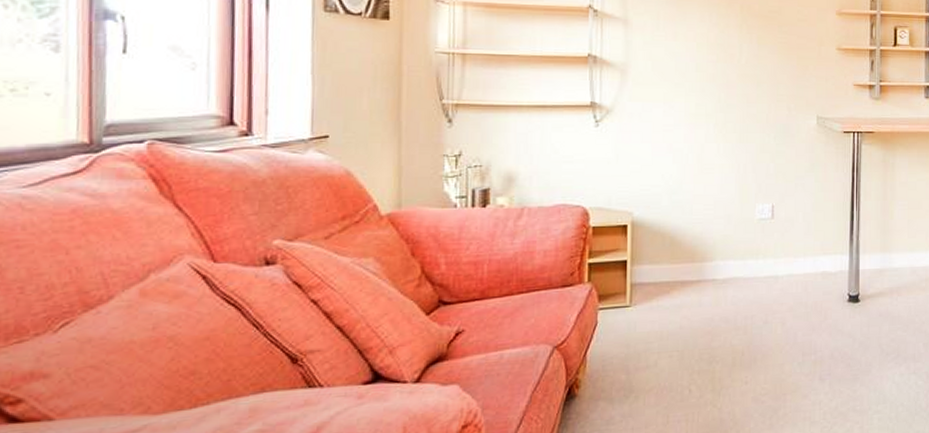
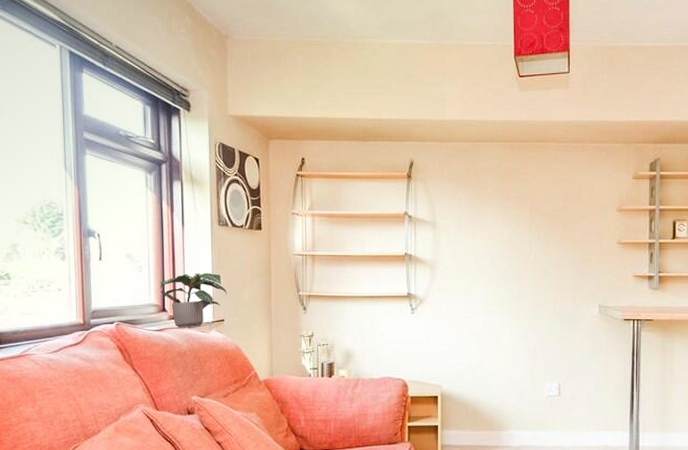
potted plant: none [225,73,334,148] -> present [160,272,227,328]

